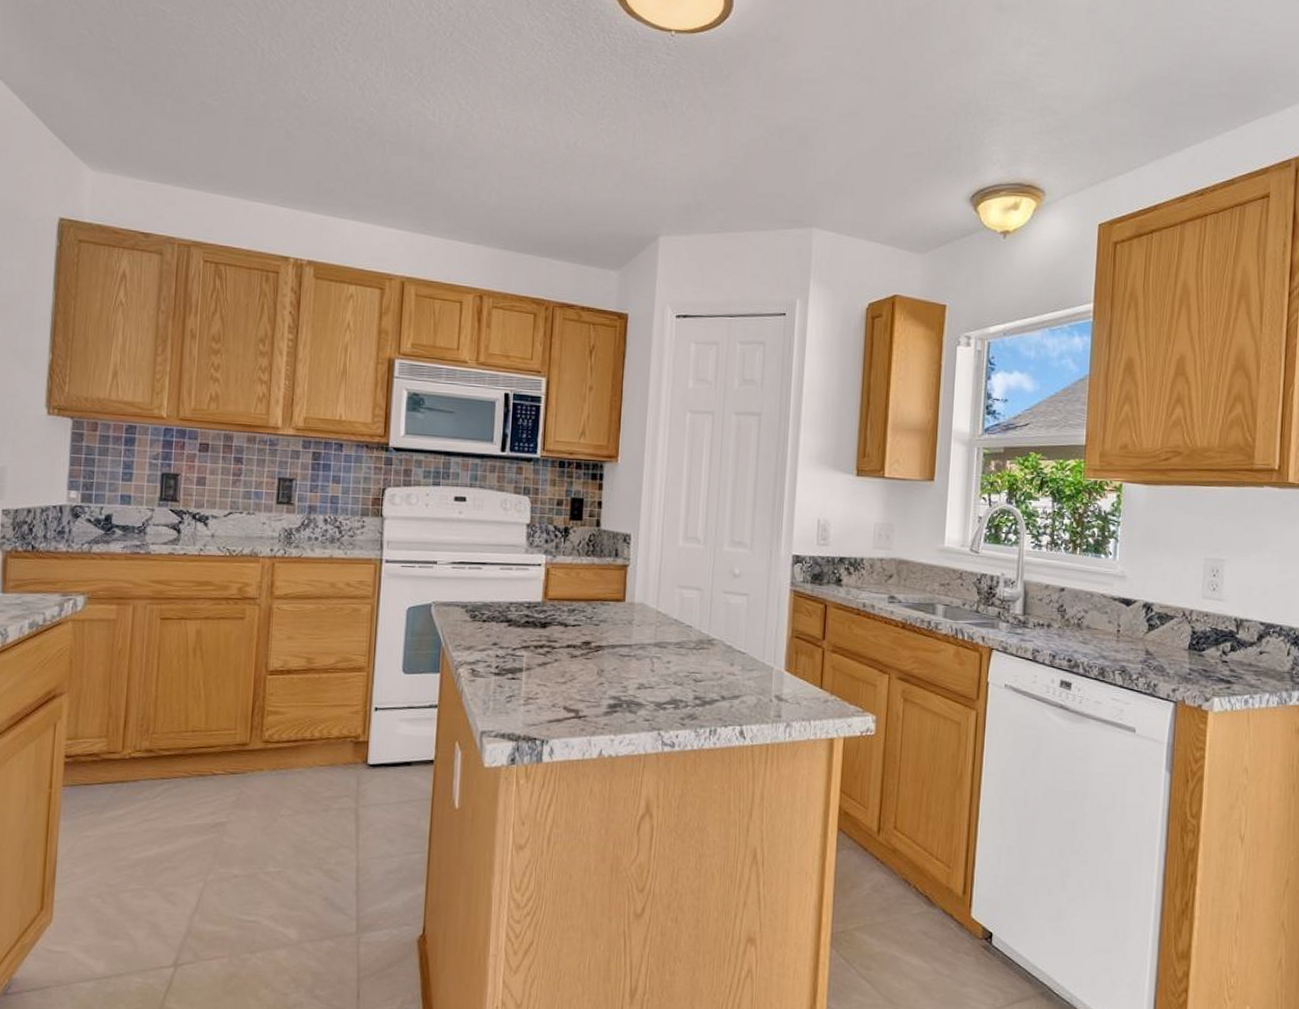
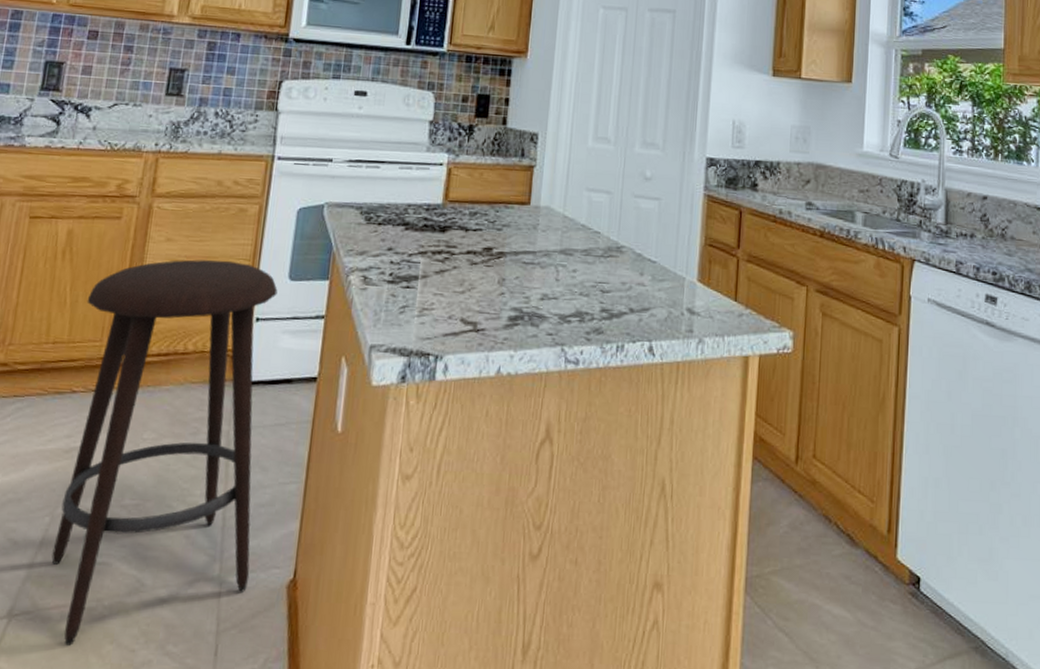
stool: none [207,655,393,990] -> present [51,259,278,646]

